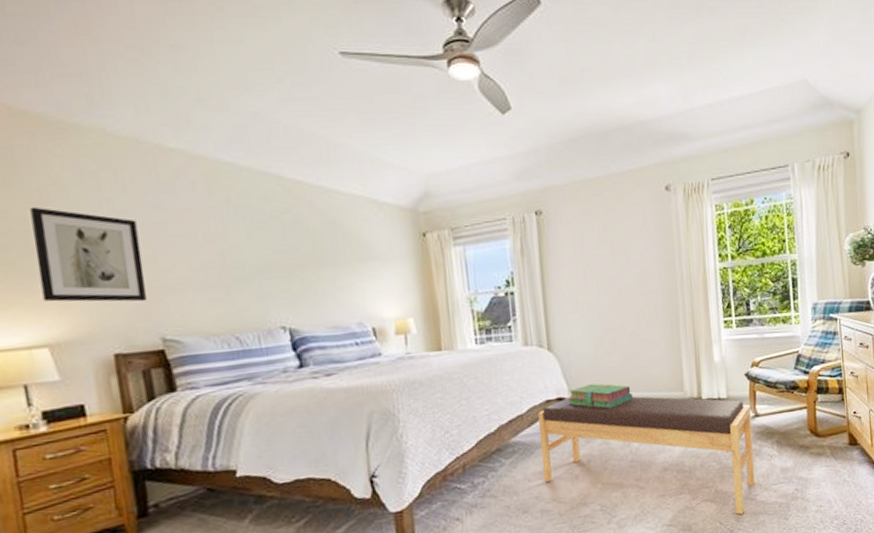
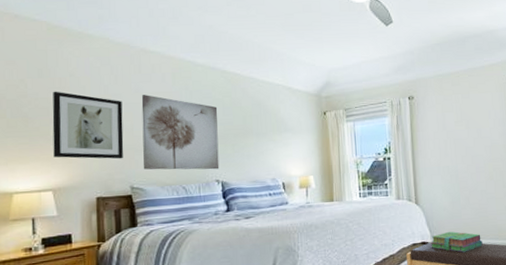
wall art: none [164,211,285,316] -> present [141,95,220,170]

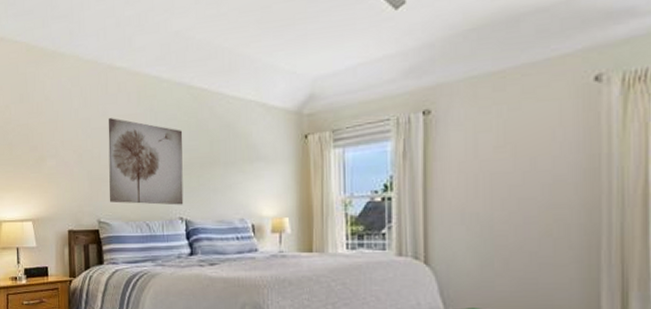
wall art: present [52,91,124,159] -> none [31,116,92,190]

